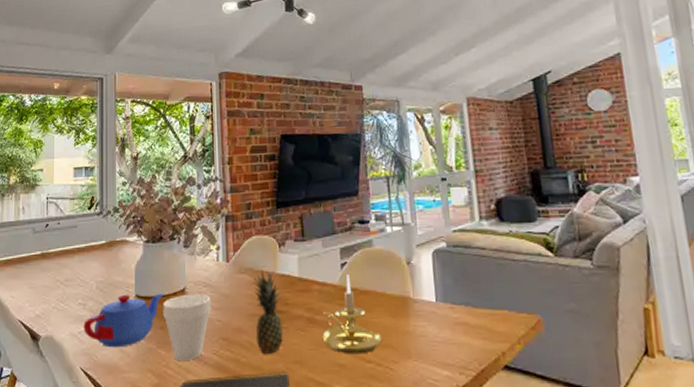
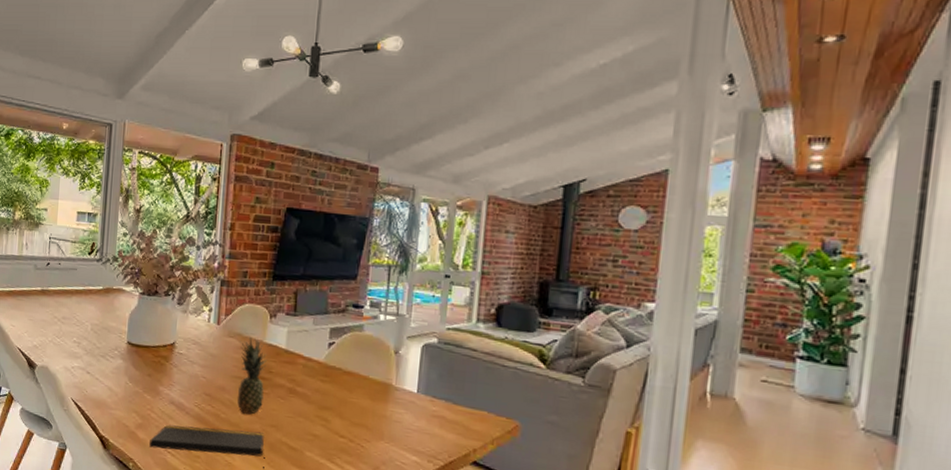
teapot: present [83,293,164,348] -> none [76,339,154,387]
cup: present [163,293,211,360] -> none [151,348,199,408]
candle holder: present [322,275,383,354] -> none [300,354,359,429]

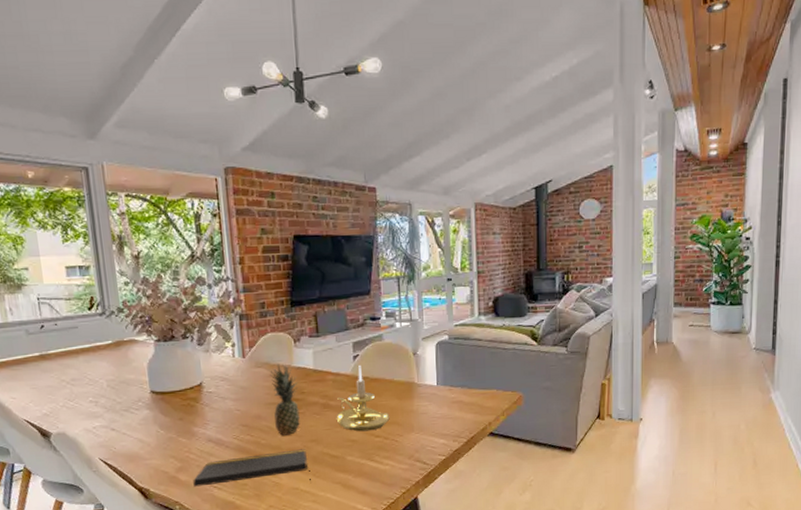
candle holder: none [300,354,359,429] -> present [336,366,390,432]

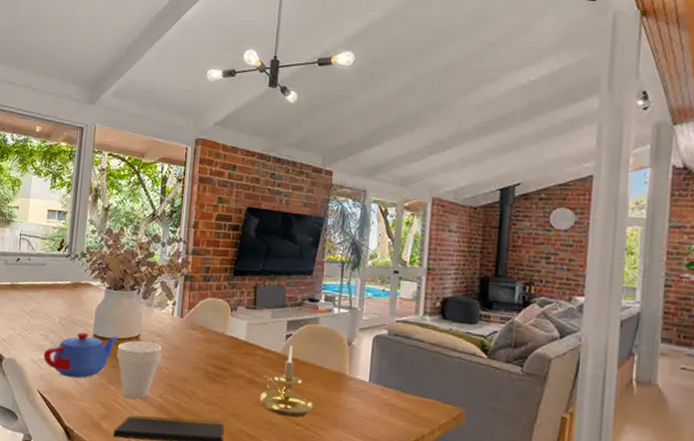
teapot: none [97,388,180,439] -> present [43,332,120,378]
cup: none [180,387,230,446] -> present [117,340,162,399]
fruit: present [268,364,300,436] -> none [198,330,227,404]

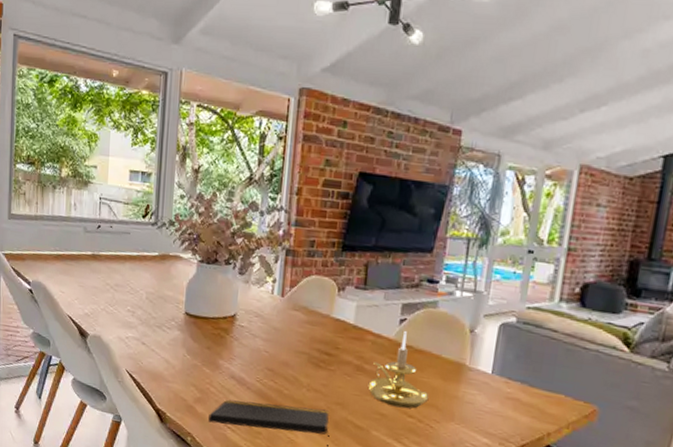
teapot: present [43,332,120,378] -> none [131,309,214,359]
cup: present [117,340,162,399] -> none [211,320,261,383]

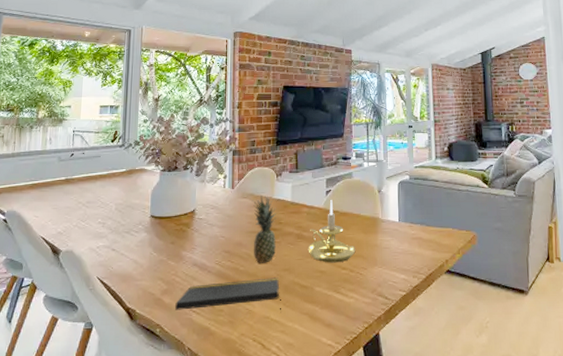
fruit: none [301,311,334,392] -> present [252,195,276,263]

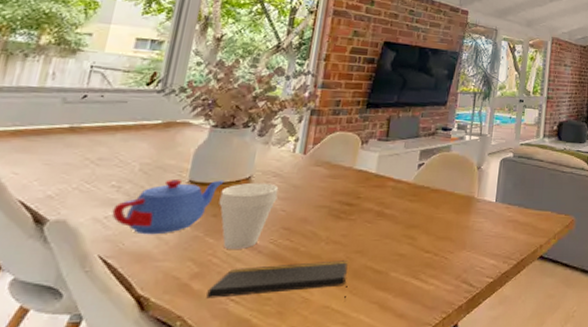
teapot: none [101,214,176,260] -> present [111,178,225,235]
cup: none [174,214,217,270] -> present [219,182,279,249]
fruit: present [252,195,276,263] -> none [320,165,356,243]
candle holder: present [308,200,356,263] -> none [388,175,444,245]

